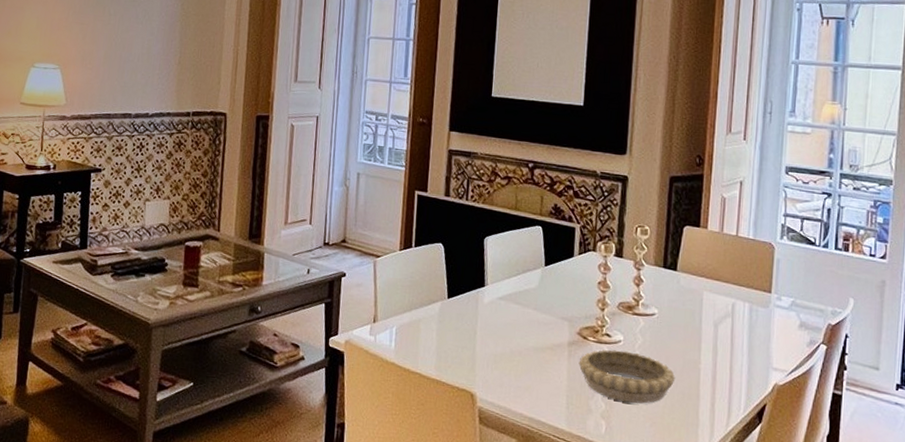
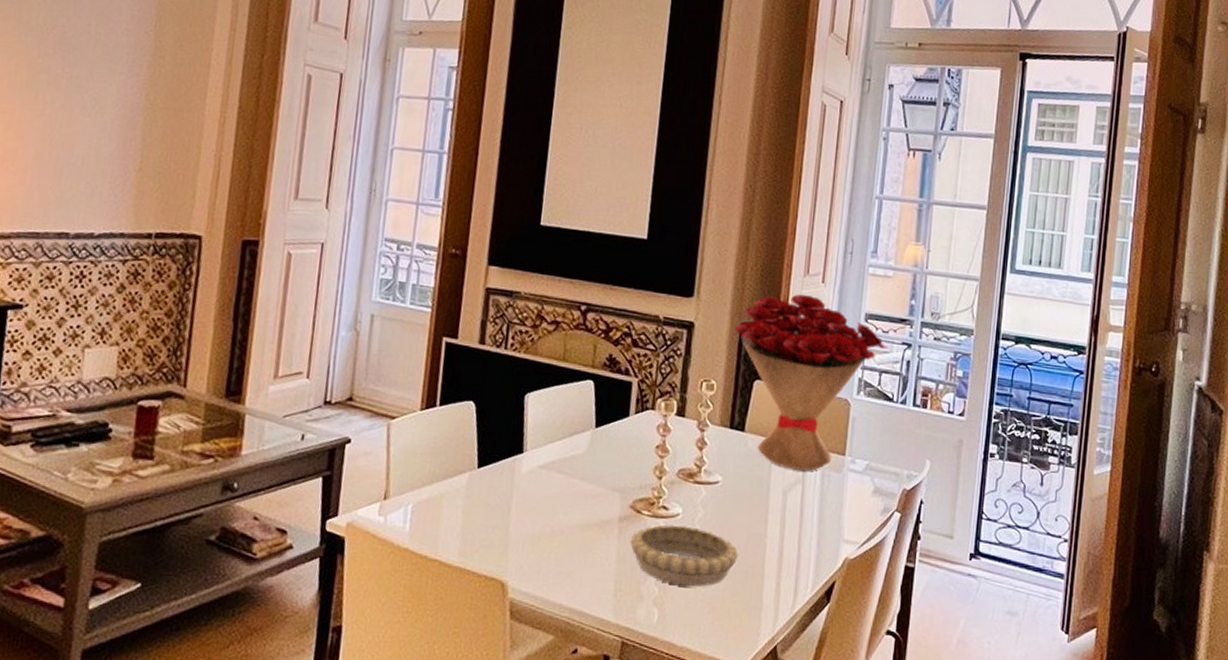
flower bouquet: none [664,150,809,306] -> present [734,294,889,471]

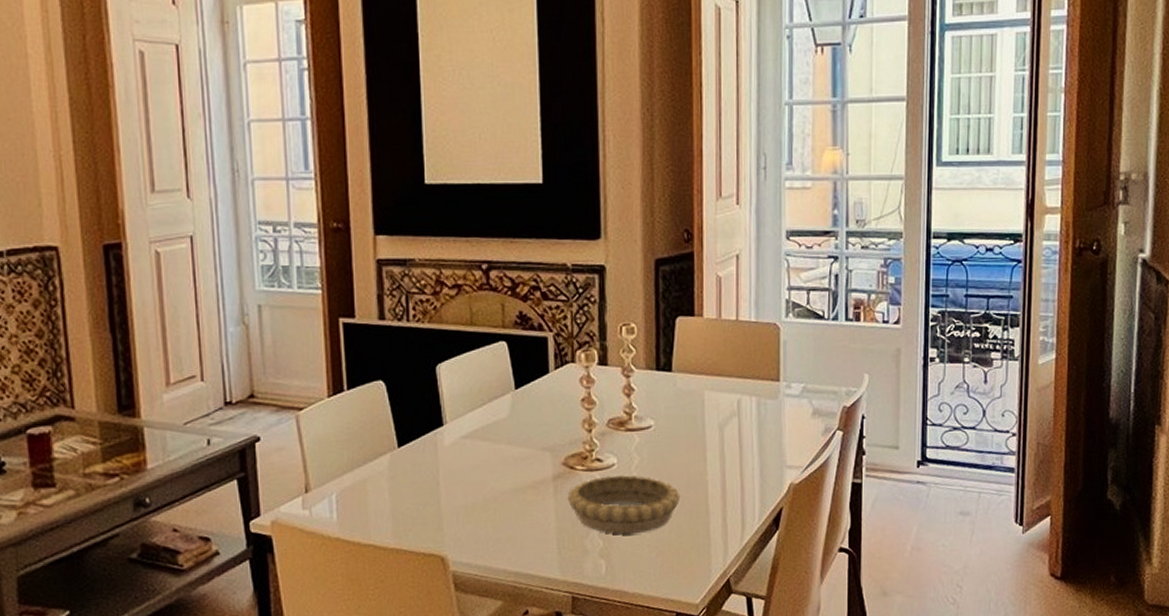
flower bouquet: present [734,294,889,471] -> none [648,220,814,403]

